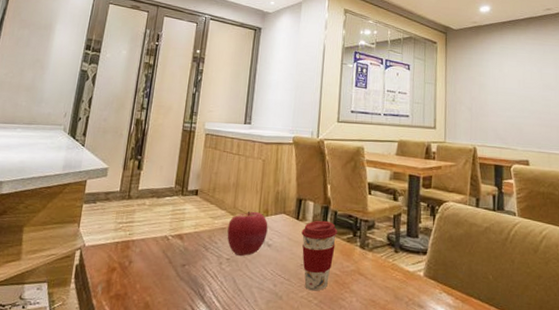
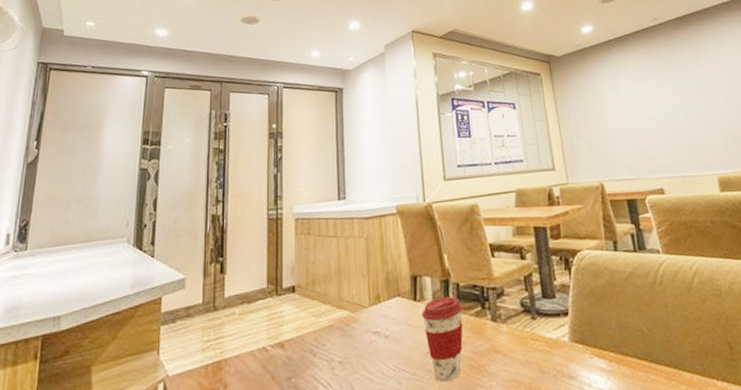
apple: present [227,211,268,257] -> none [335,299,383,356]

